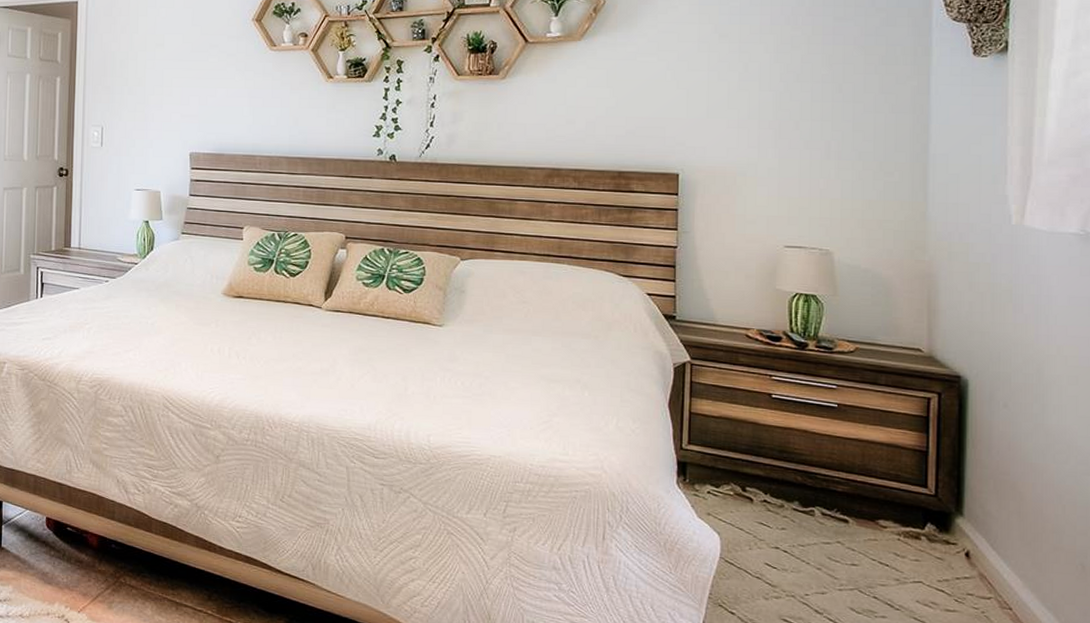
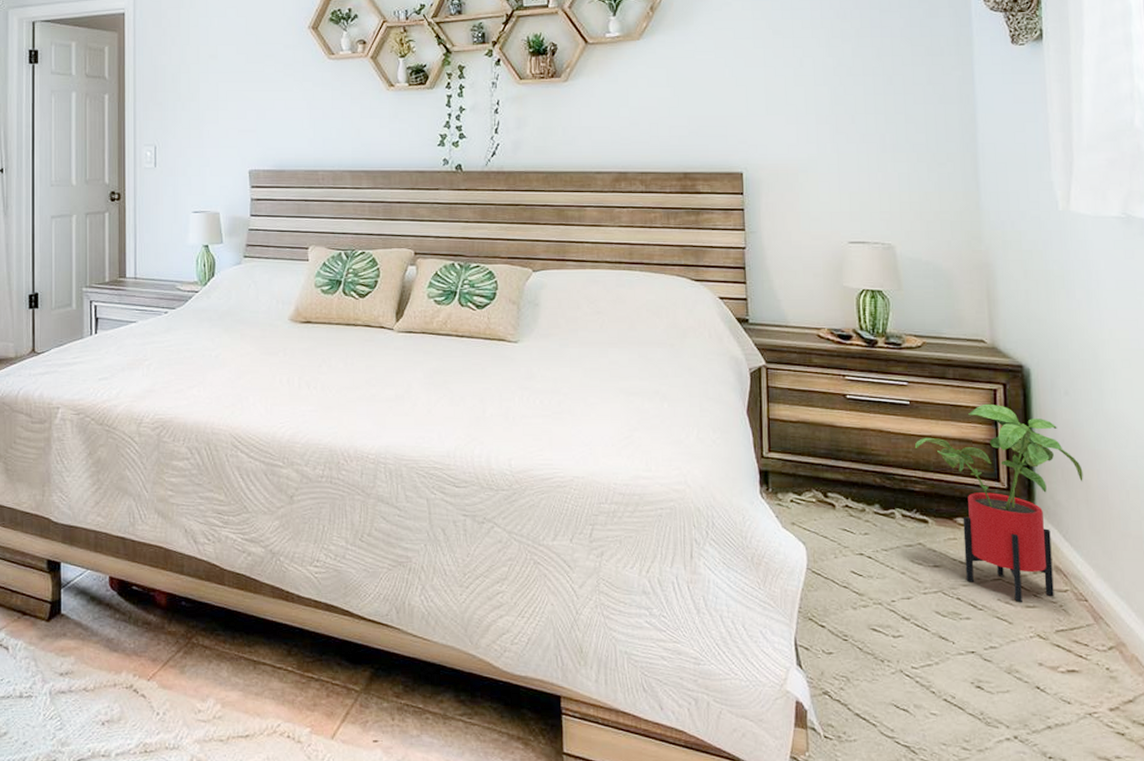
house plant: none [839,411,1017,606] -> present [914,403,1083,602]

